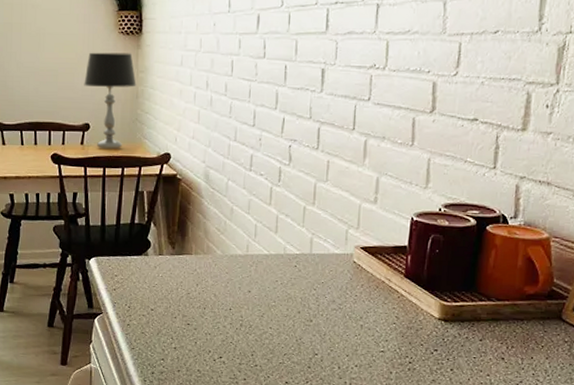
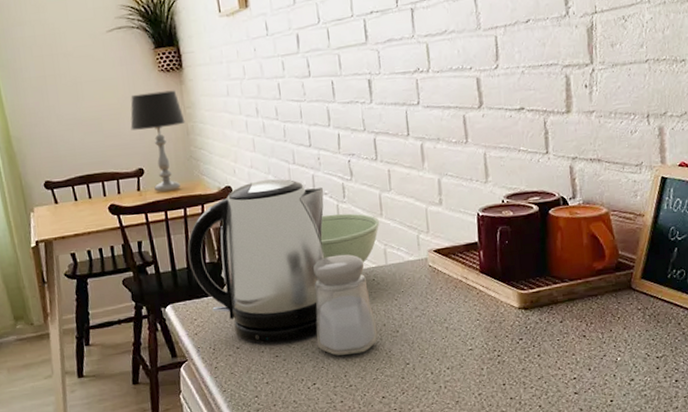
kettle: none [118,152,260,312] -> present [187,179,325,343]
salt shaker: none [229,236,291,336] -> present [312,254,378,356]
bowl: none [249,195,311,248] -> present [320,213,380,263]

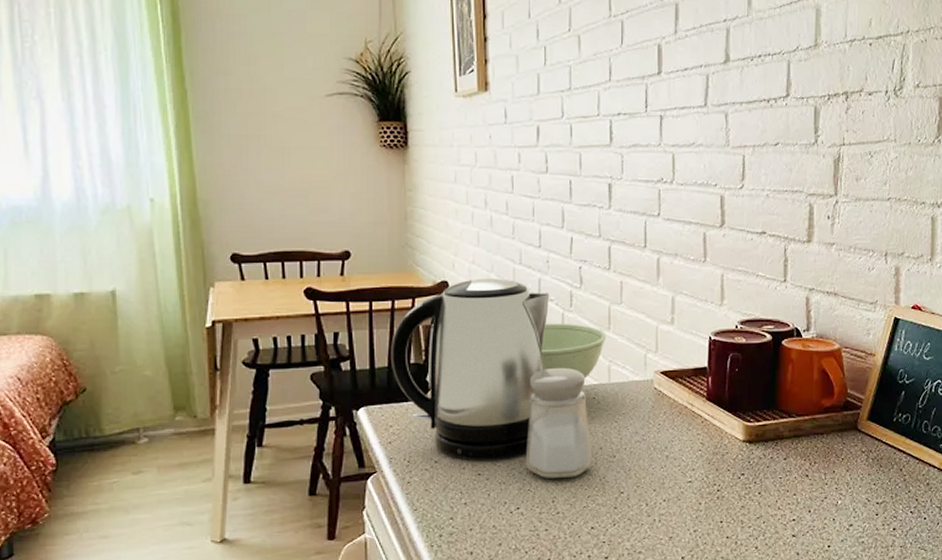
table lamp: present [130,90,185,193] -> none [341,168,404,281]

